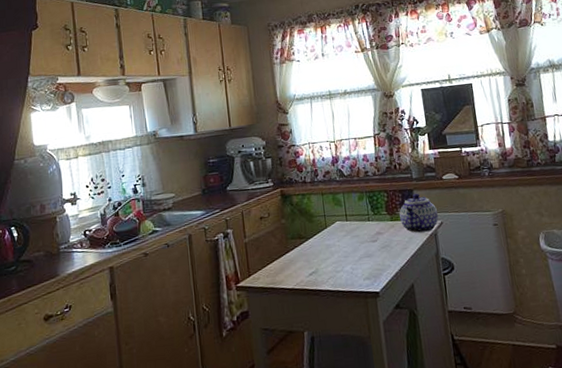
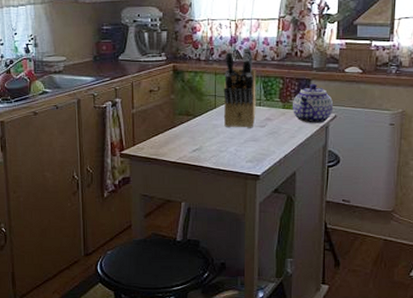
knife block: none [330,165,367,247] -> present [223,47,256,128]

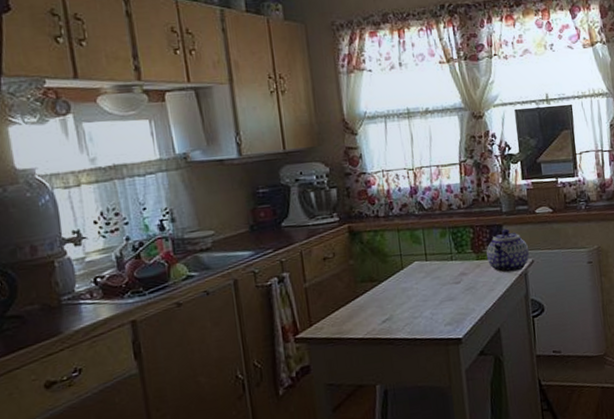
knife block: present [223,47,256,128] -> none [407,197,449,290]

